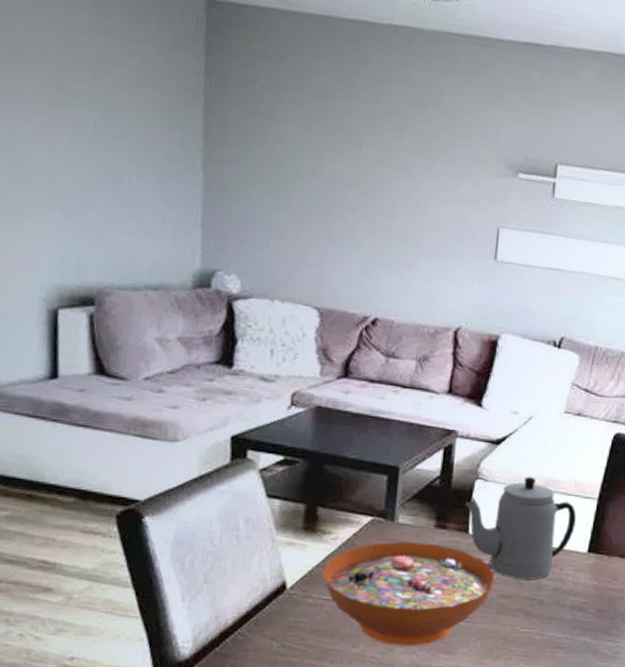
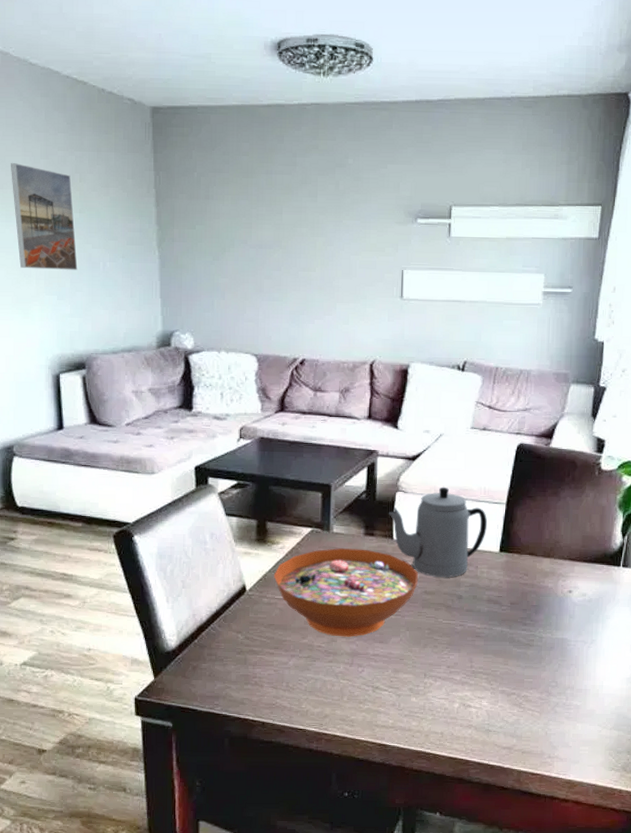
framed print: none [10,38,94,183] -> present [11,163,78,270]

